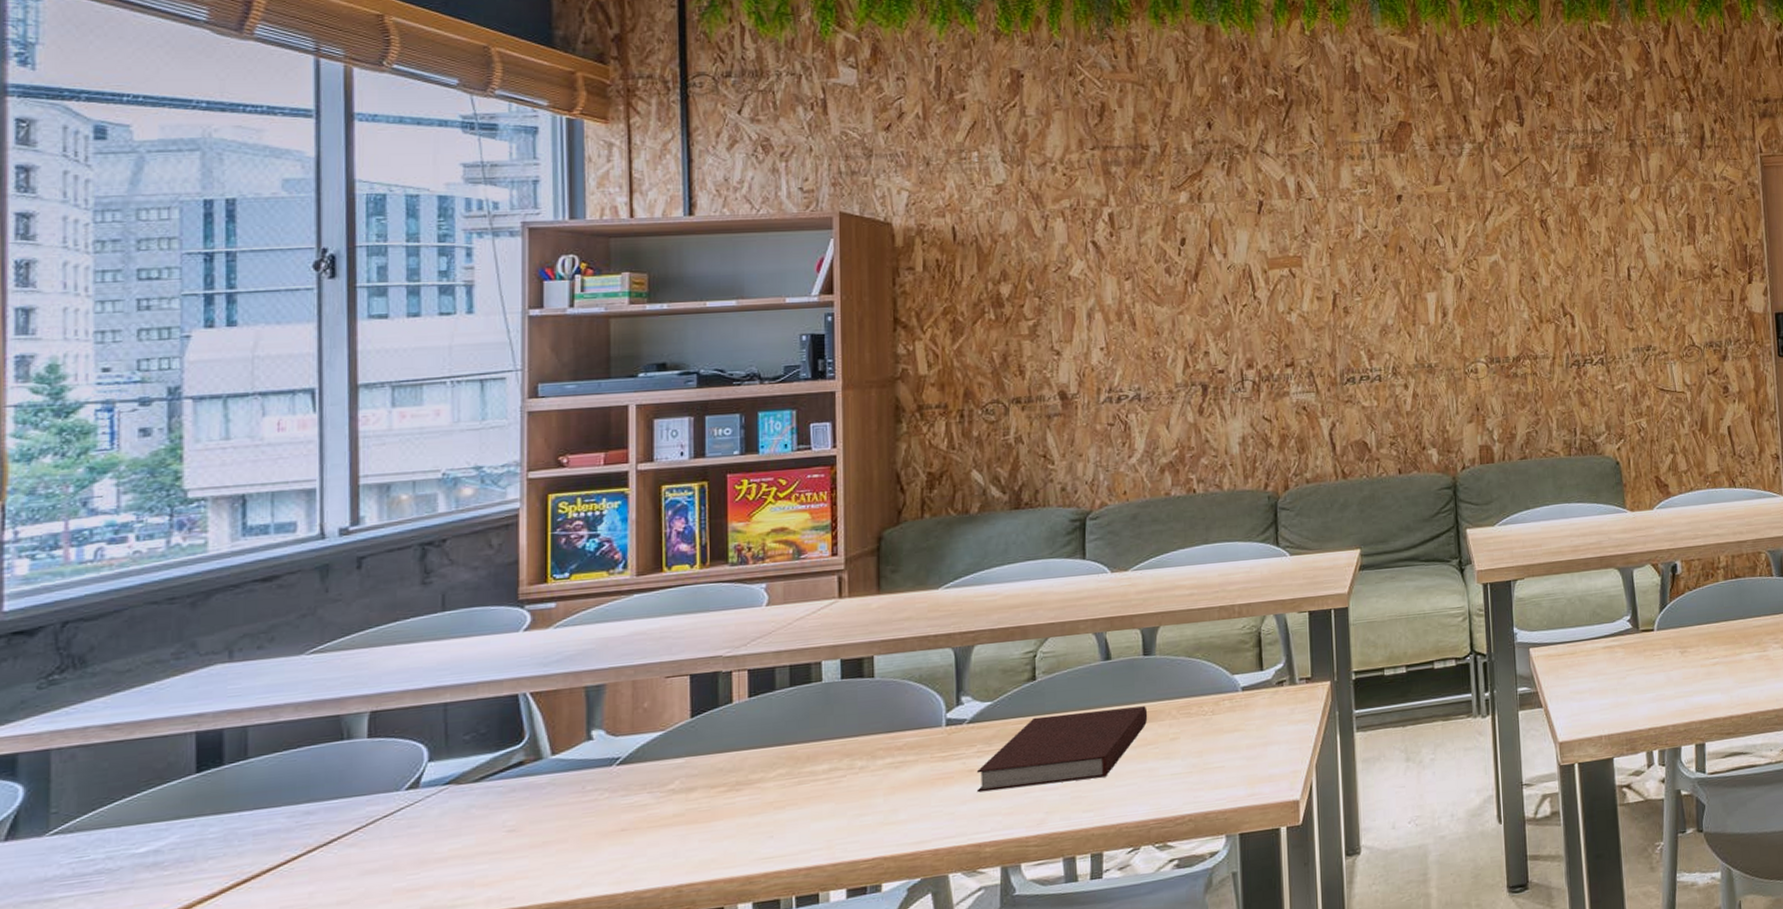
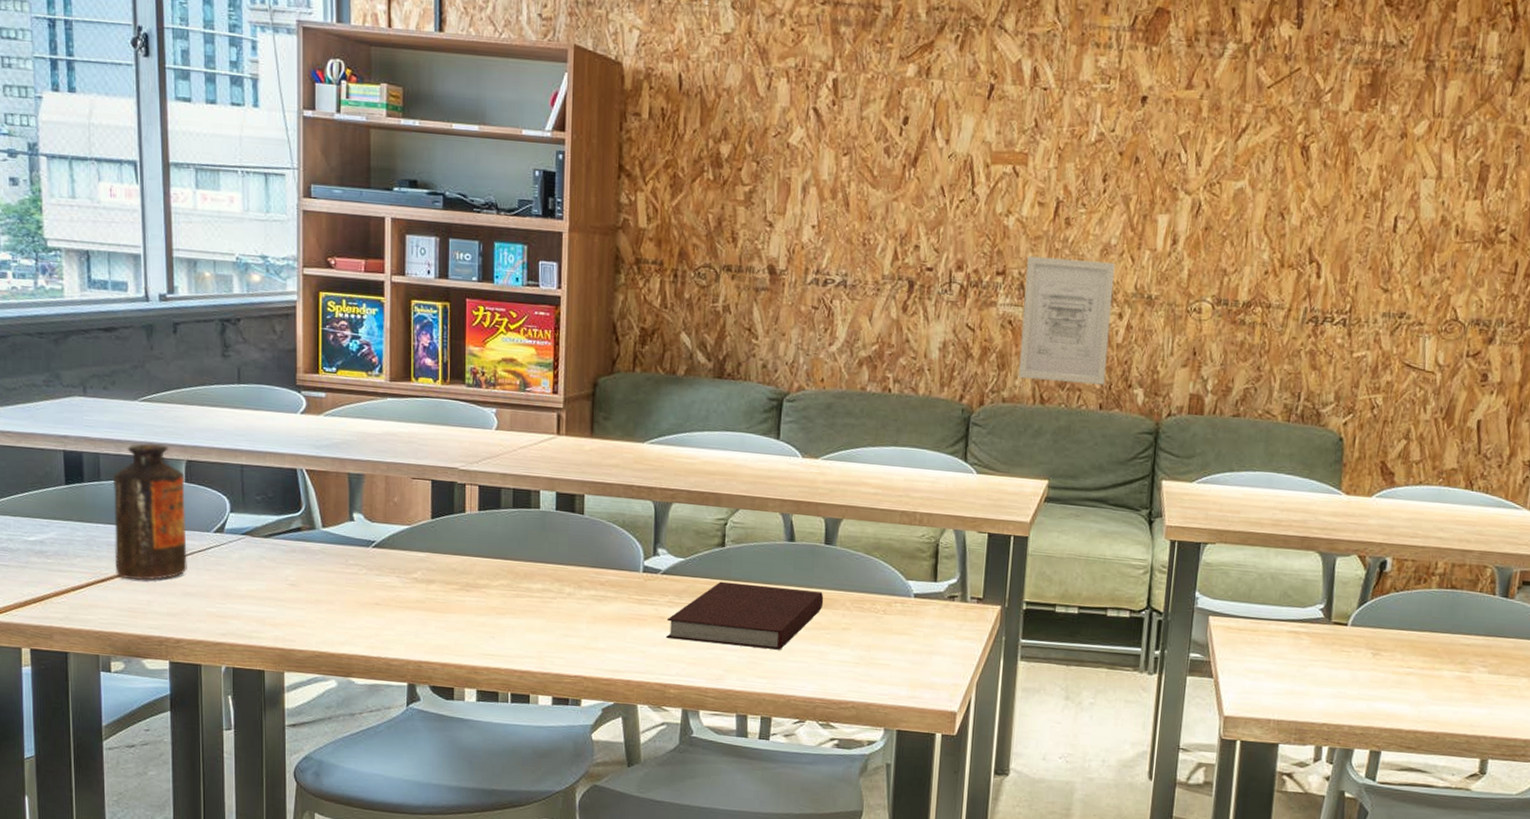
bottle: none [264,699,368,874] -> present [112,443,187,580]
wall art: none [1313,341,1400,459] -> present [1018,255,1116,385]

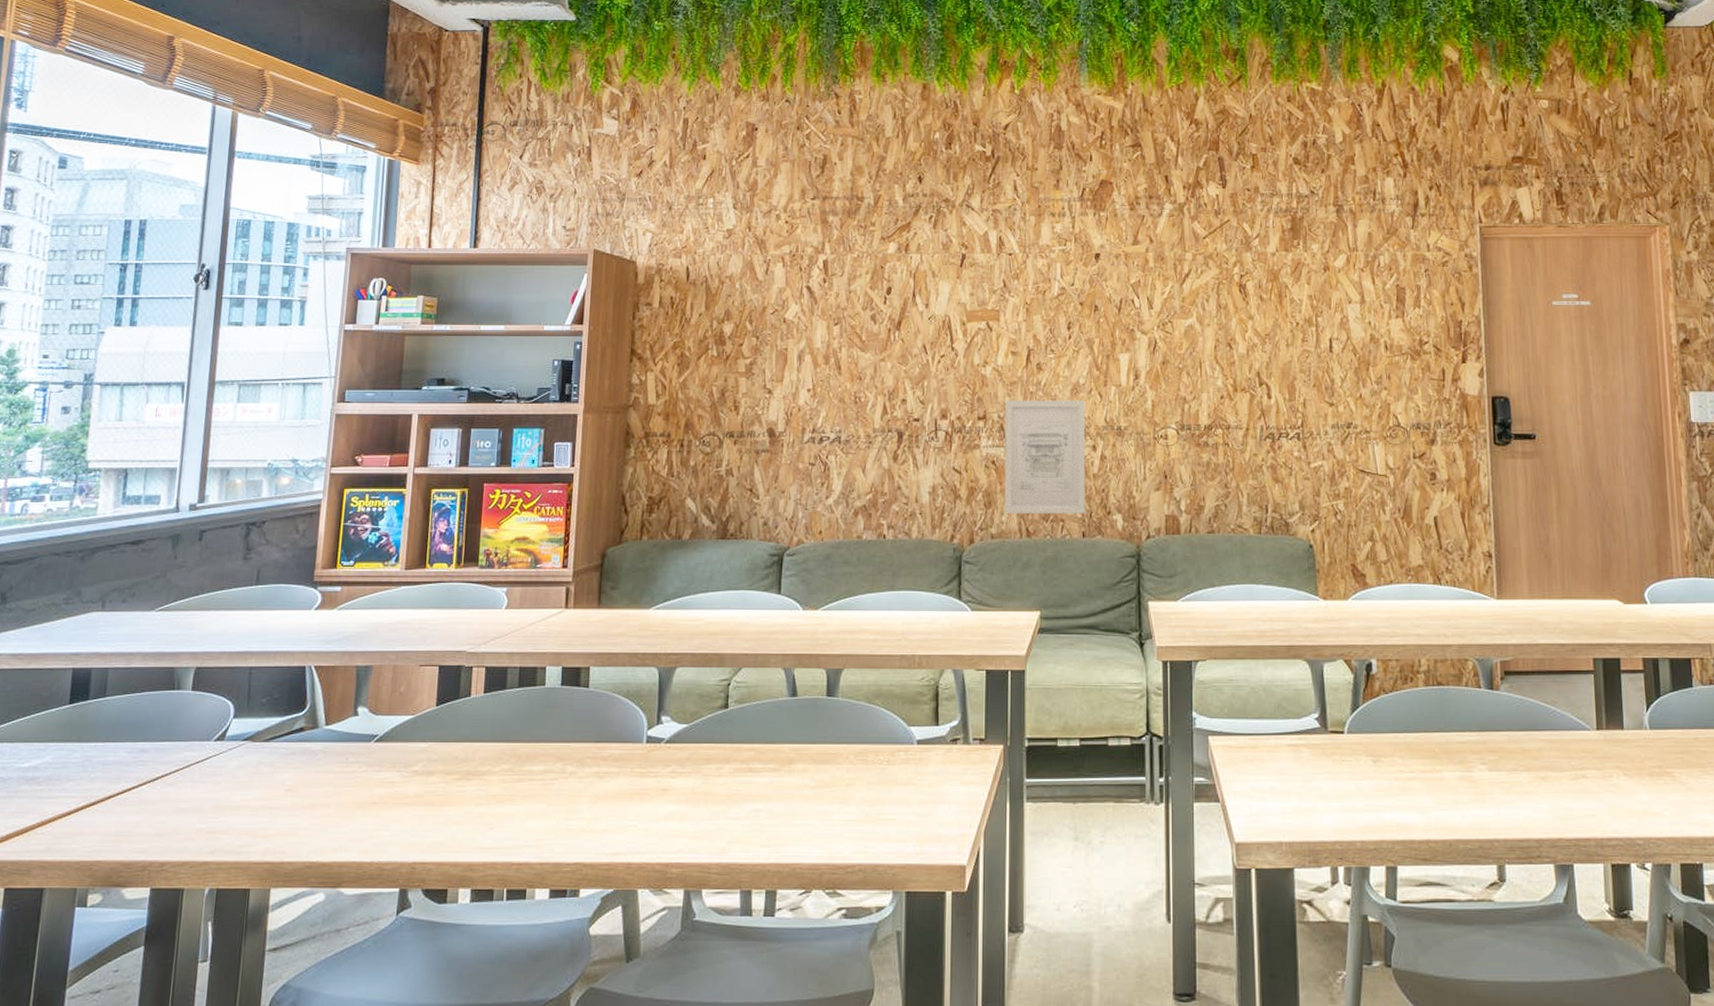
bottle: present [112,443,187,580] -> none [107,652,191,800]
notebook: present [666,581,824,650] -> none [668,745,827,814]

